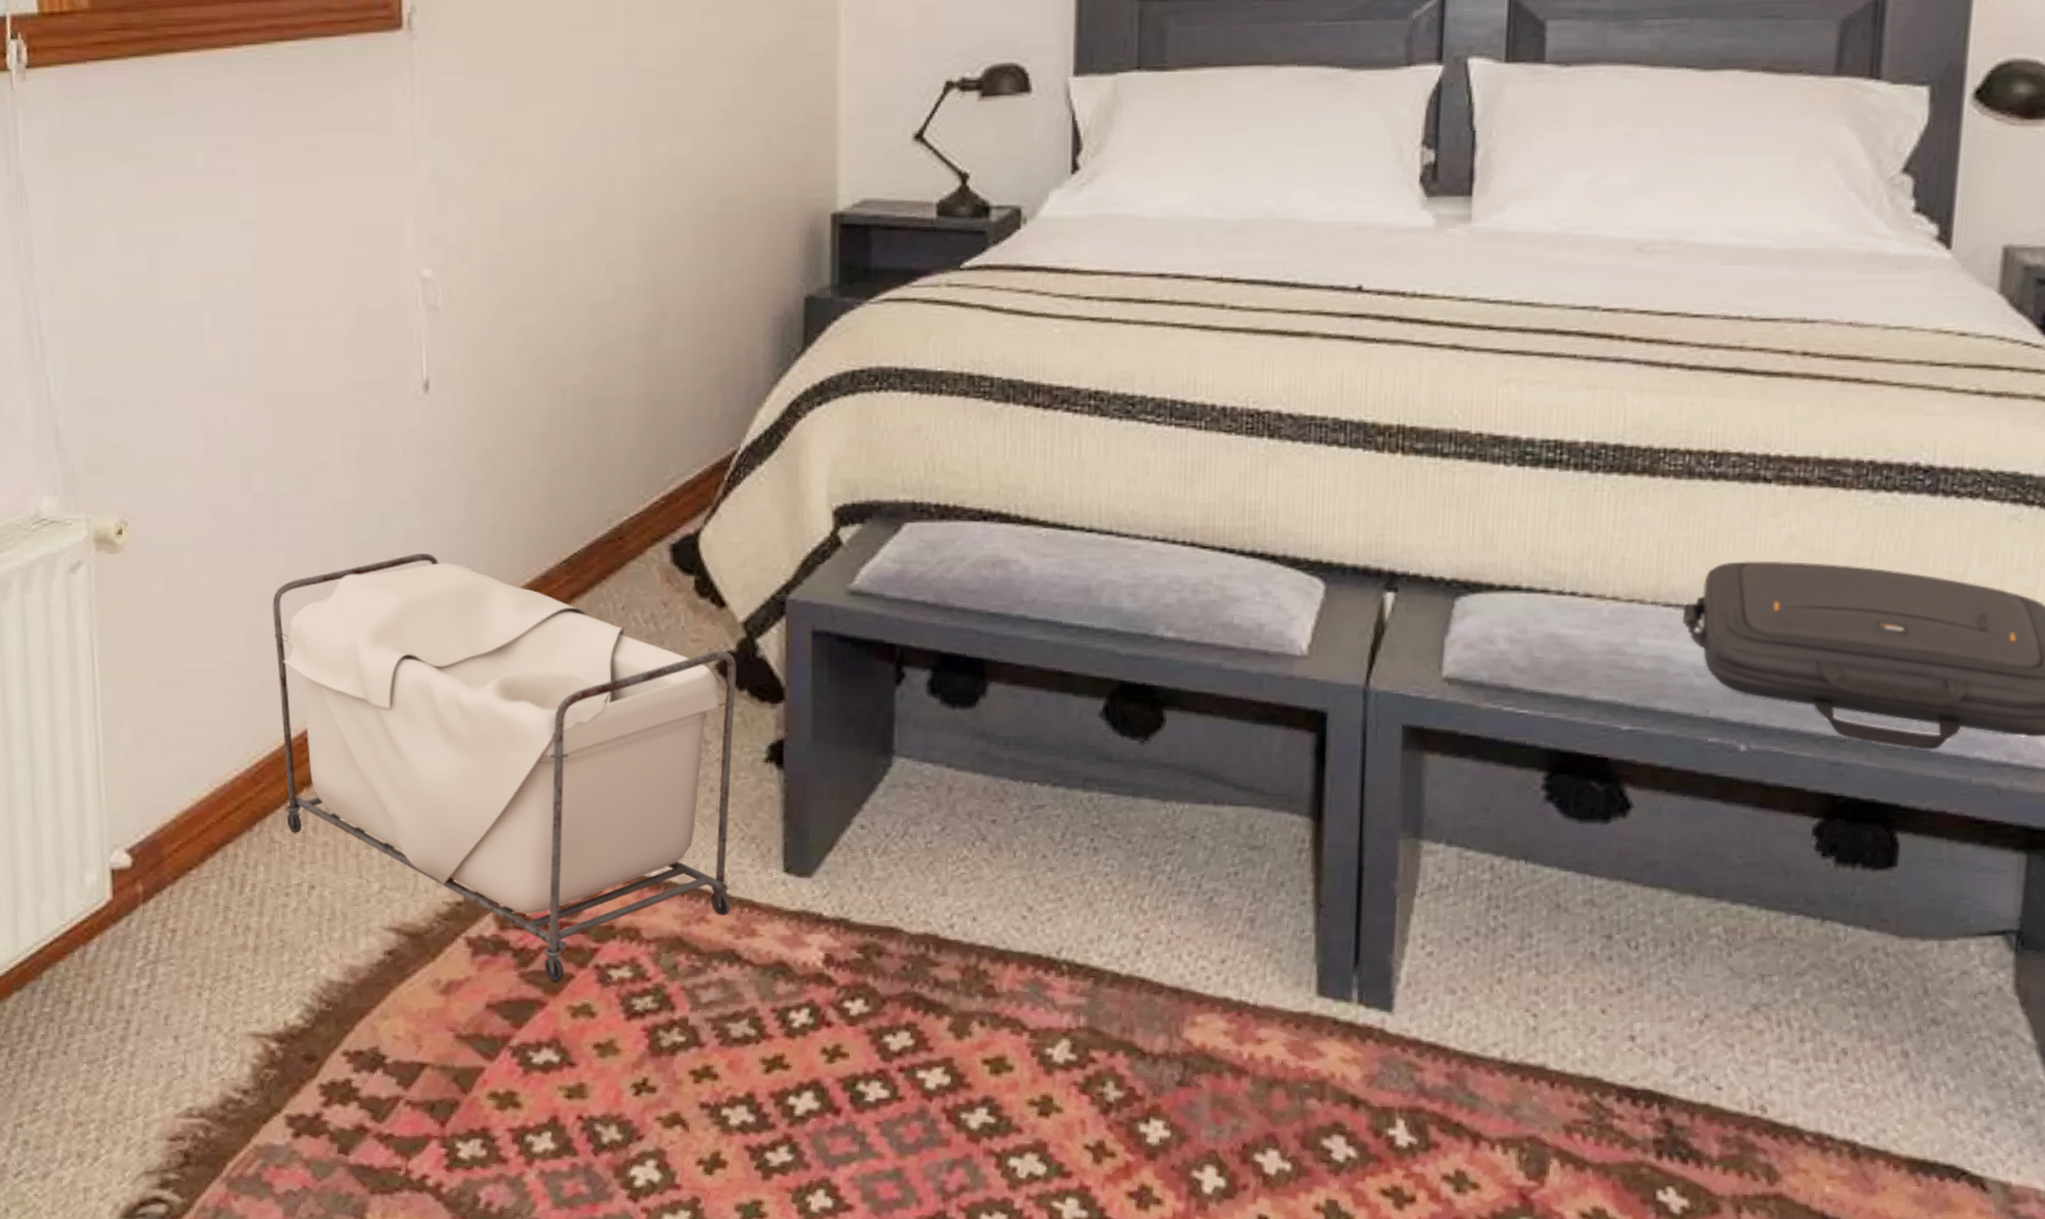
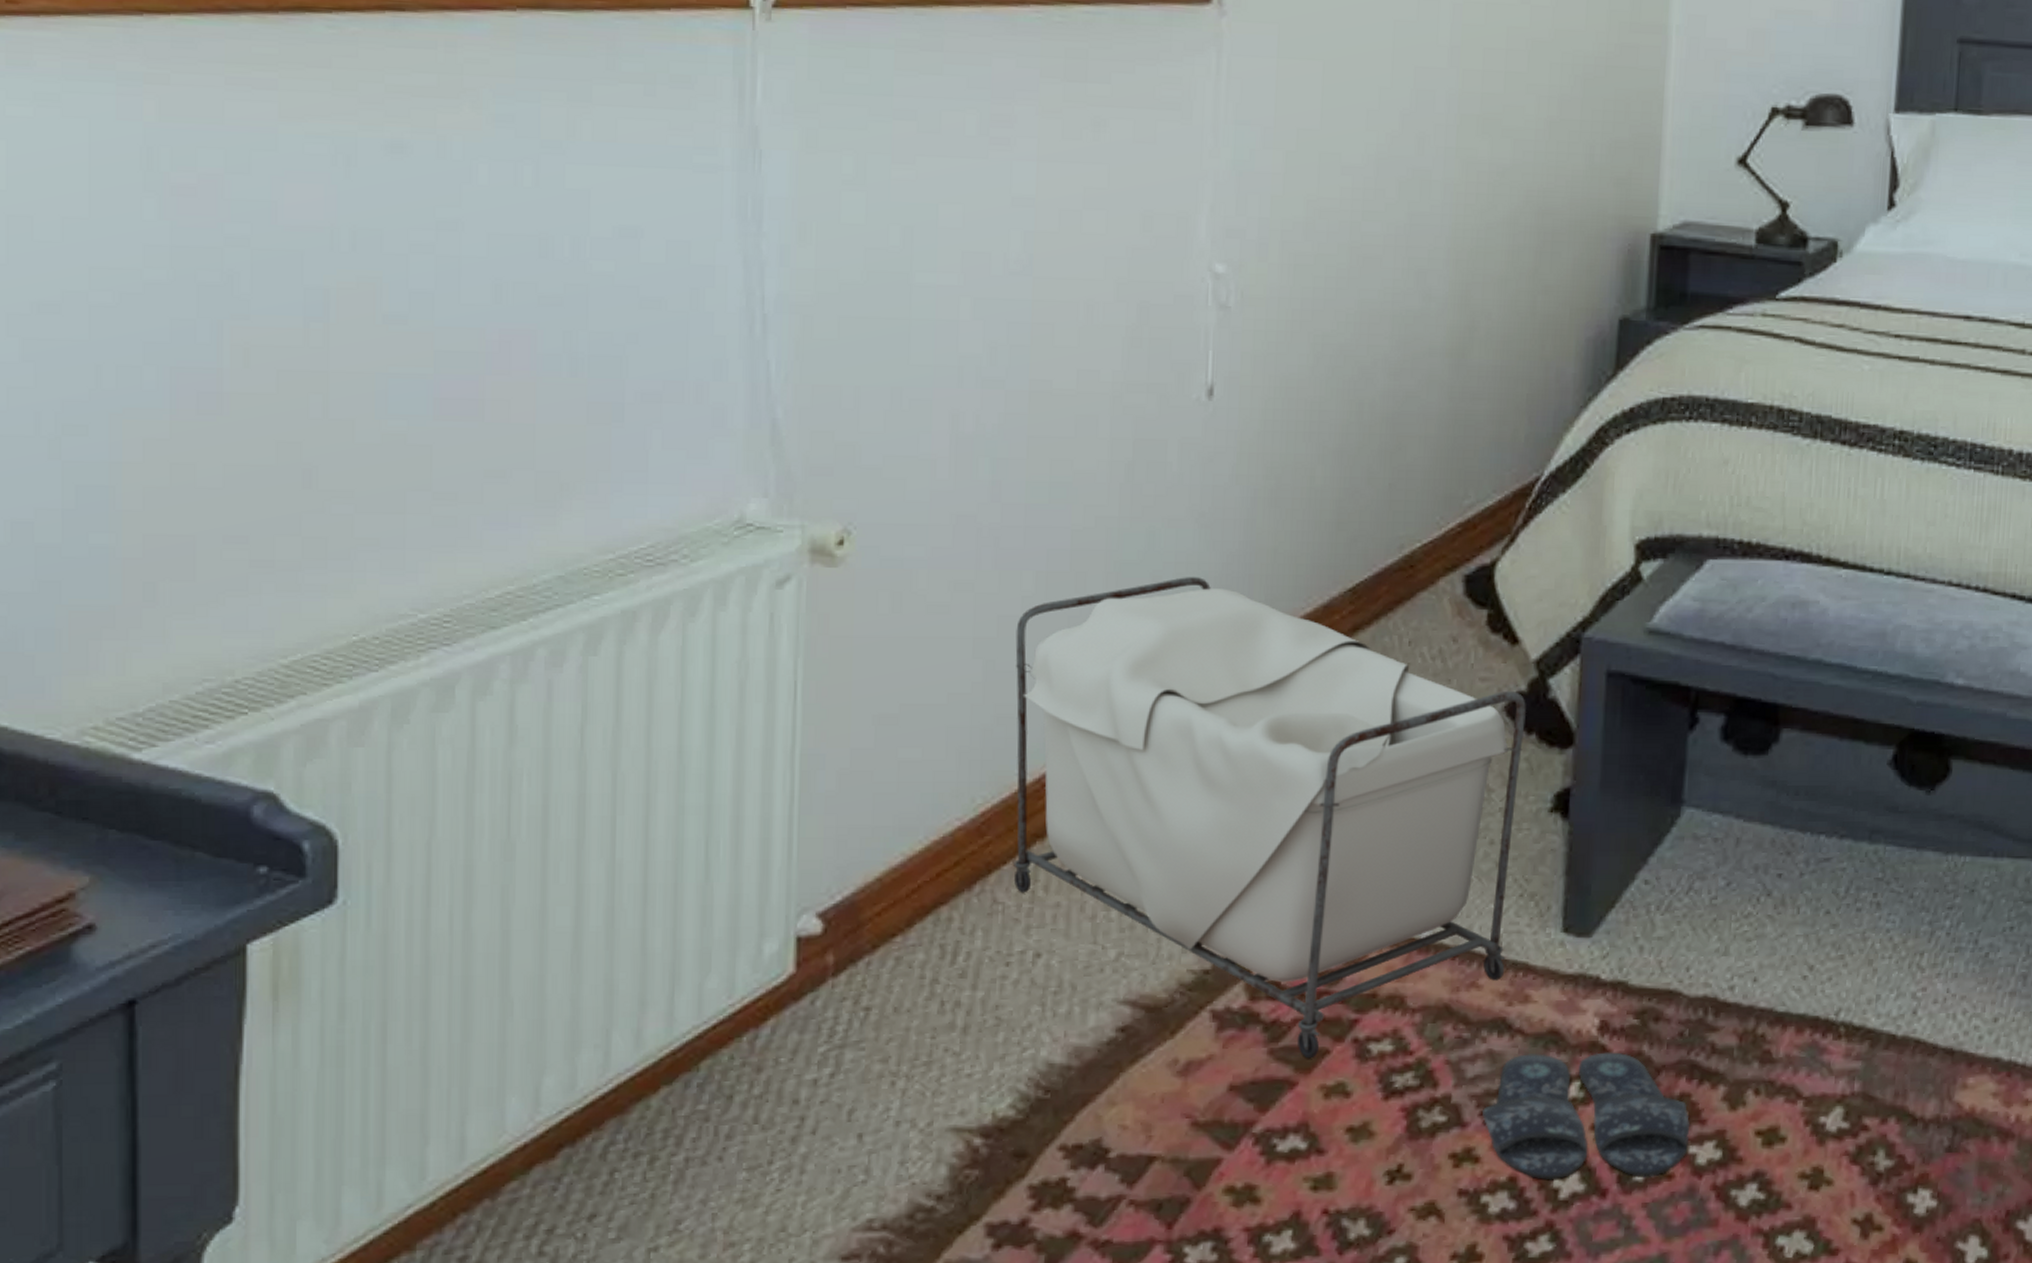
slippers: none [717,983,918,1098] -> present [1481,1052,1691,1180]

